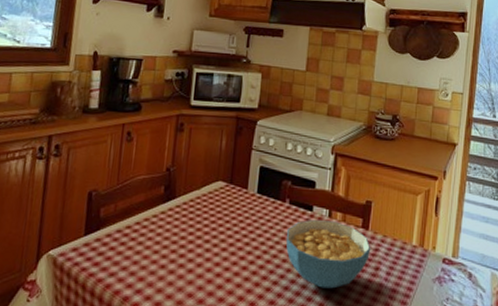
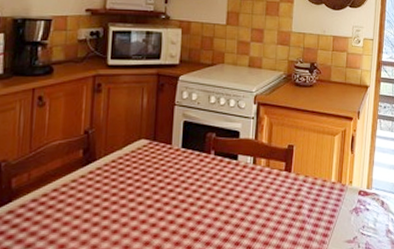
cereal bowl: present [286,219,371,289] -> none [212,167,294,232]

